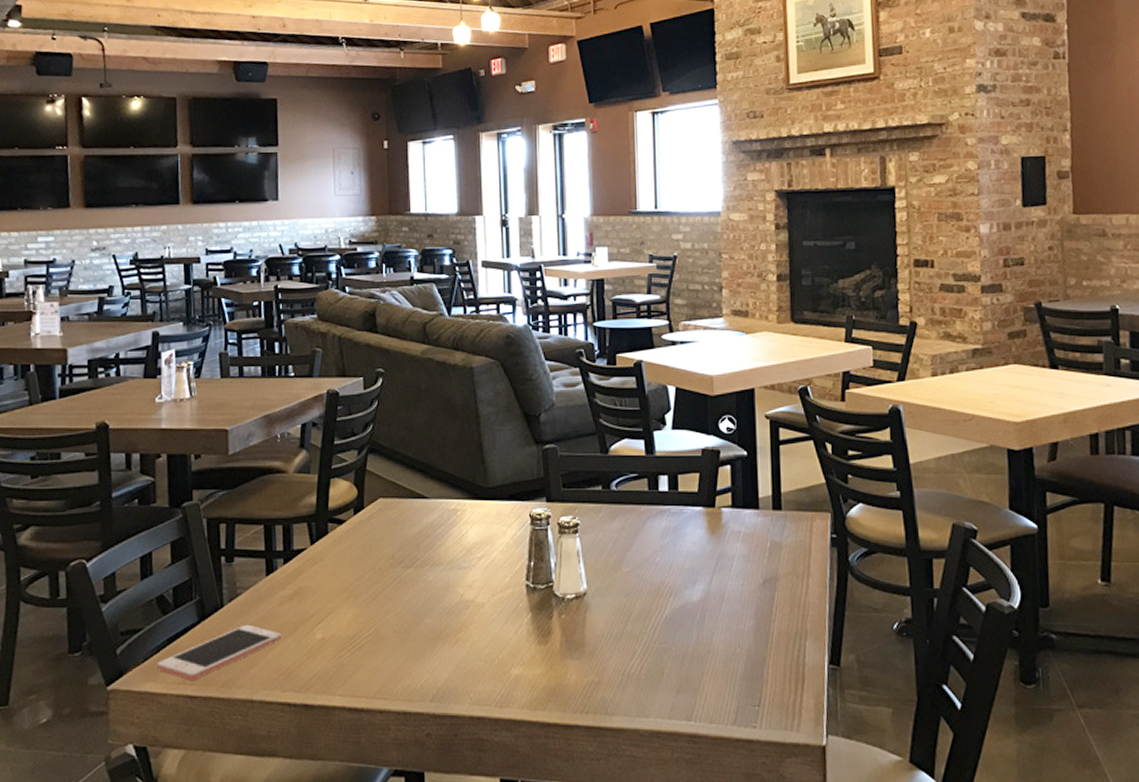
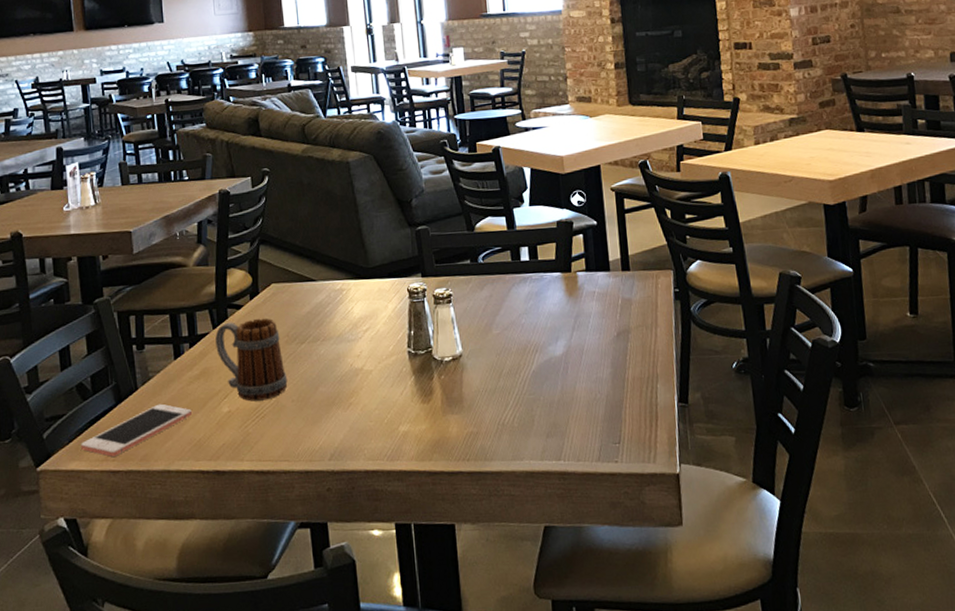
beer mug: none [313,536,390,629] -> present [215,318,288,402]

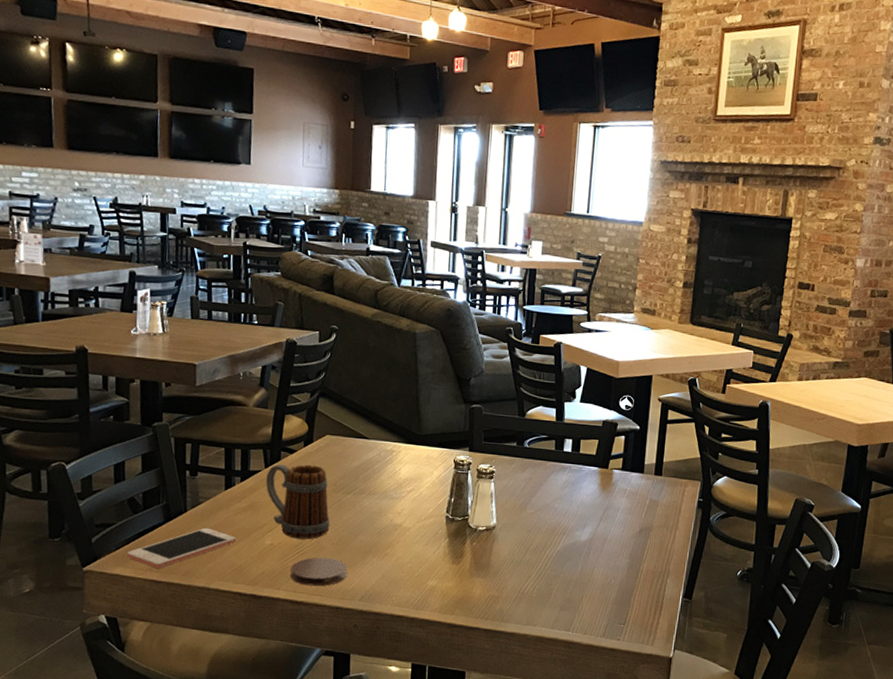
coaster: none [251,416,313,452] -> present [290,557,348,586]

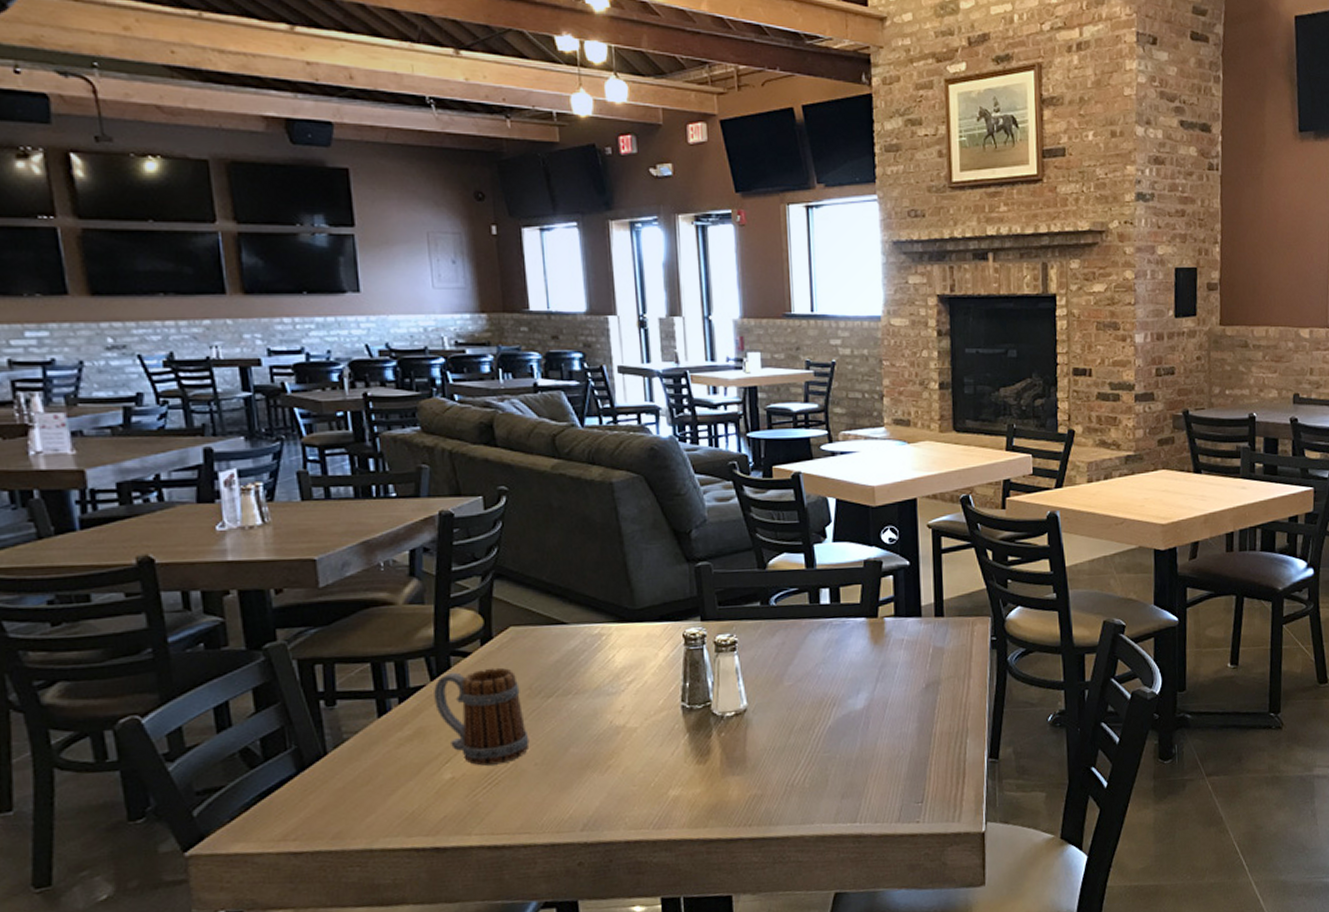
cell phone: present [126,527,236,568] -> none [246,770,402,836]
coaster: present [290,557,348,586] -> none [482,782,561,824]

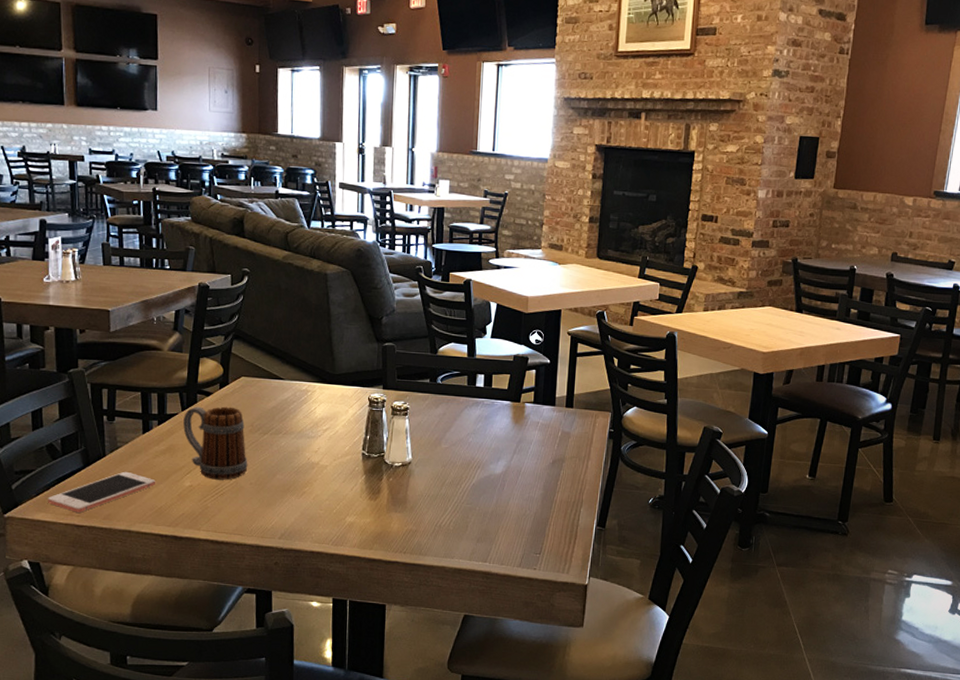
cell phone: none [246,770,402,836] -> present [47,471,155,513]

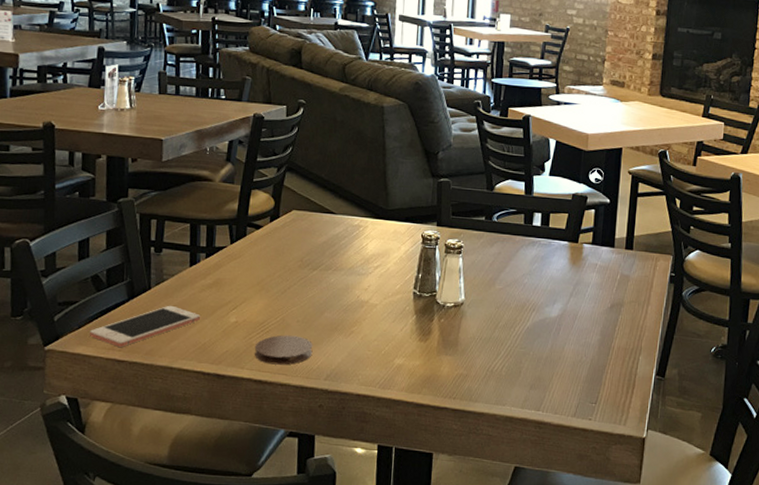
beer mug: present [183,406,248,480] -> none [231,239,296,317]
coaster: none [210,497,267,526] -> present [254,335,313,365]

